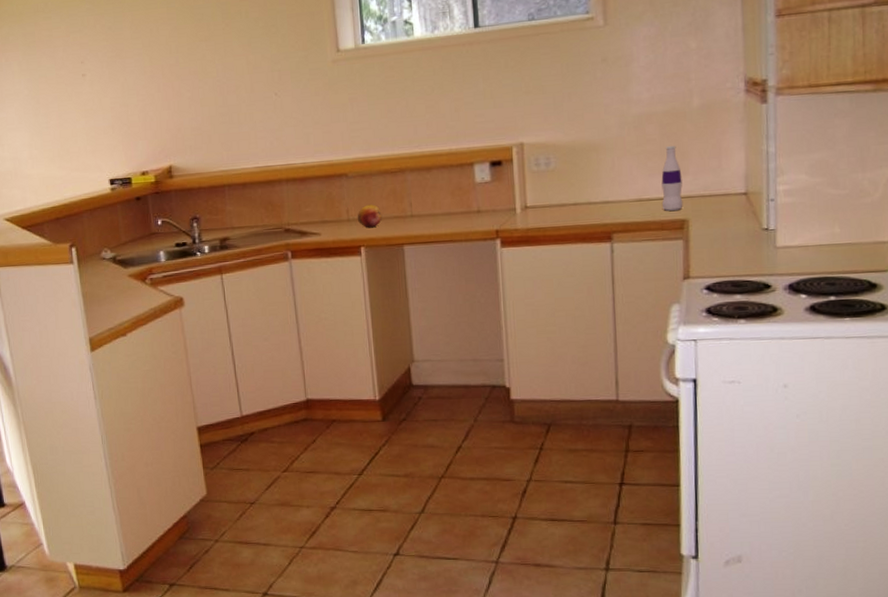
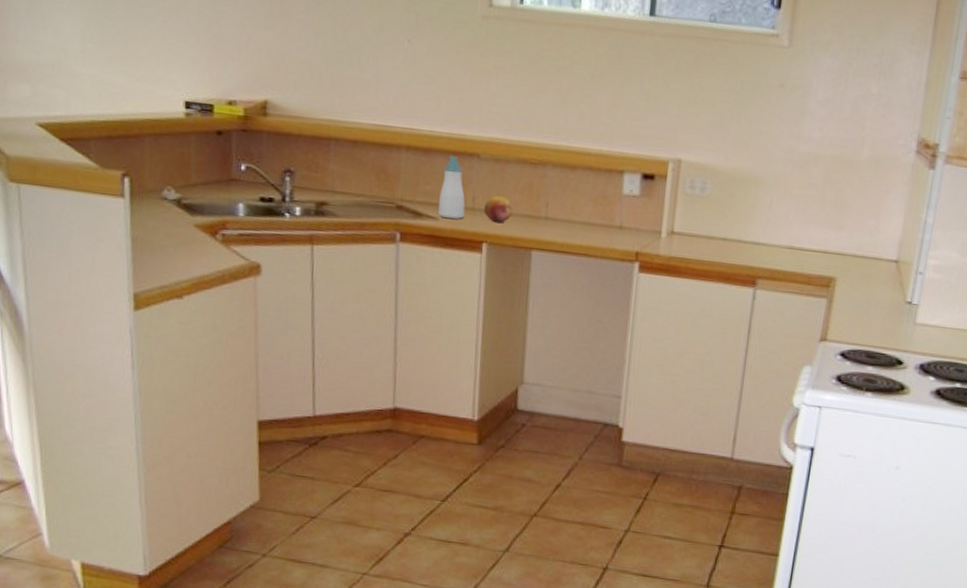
soap bottle: none [319,179,342,233] -> present [438,156,466,220]
bottle: present [661,146,683,211] -> none [813,195,838,266]

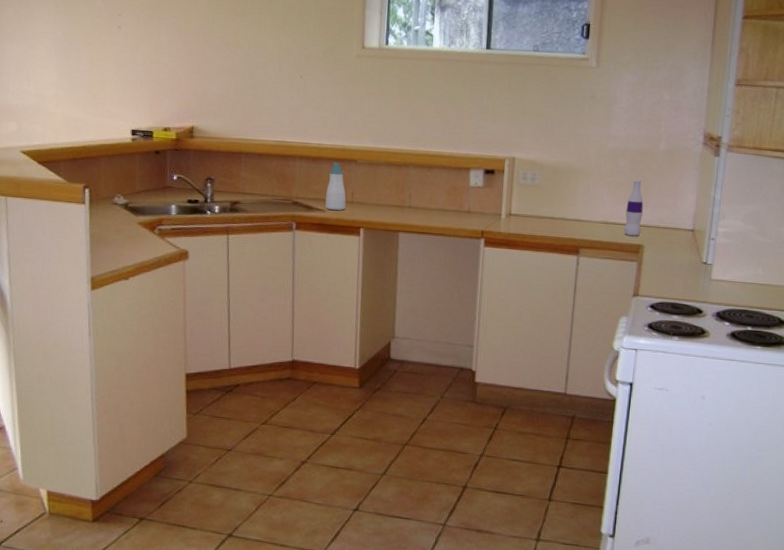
fruit: present [483,195,514,223] -> none [360,191,384,212]
bottle: none [813,195,838,266] -> present [624,180,643,236]

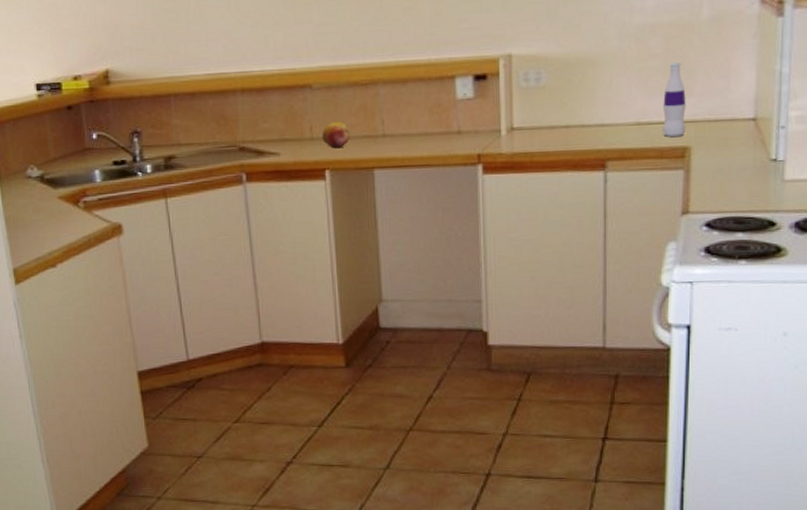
soap bottle: present [325,162,346,211] -> none [278,91,305,153]
fruit: none [360,191,384,212] -> present [321,121,351,149]

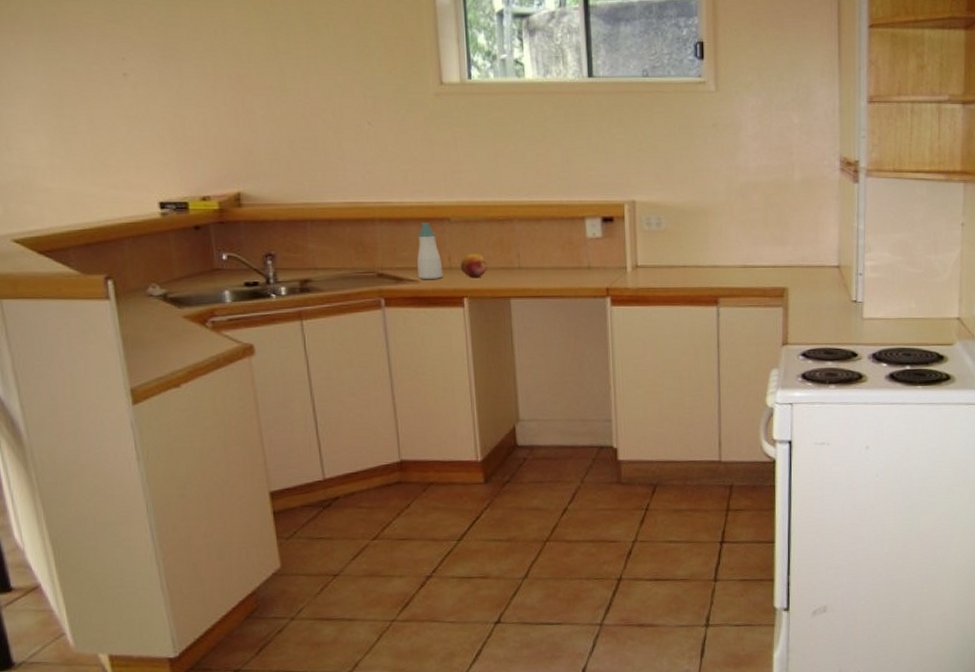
soap bottle: none [278,91,305,153] -> present [417,223,443,280]
bottle: present [663,62,686,137] -> none [765,216,784,279]

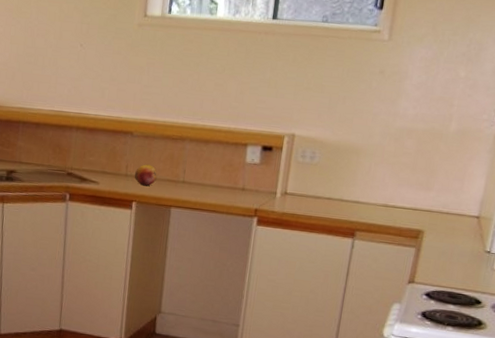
soap bottle: present [417,223,443,280] -> none [99,134,120,184]

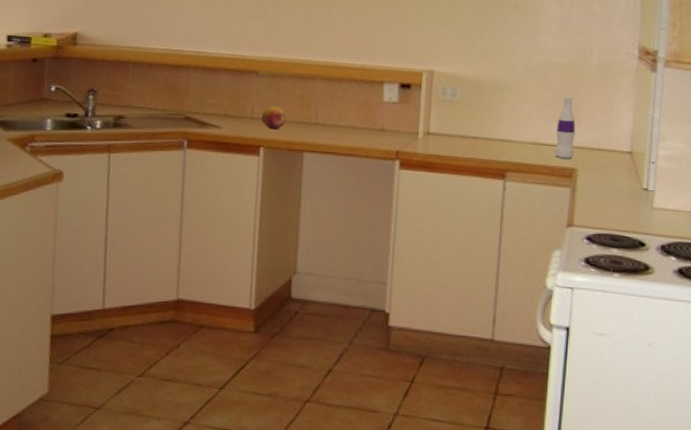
bottle: none [404,162,428,221] -> present [555,97,576,159]

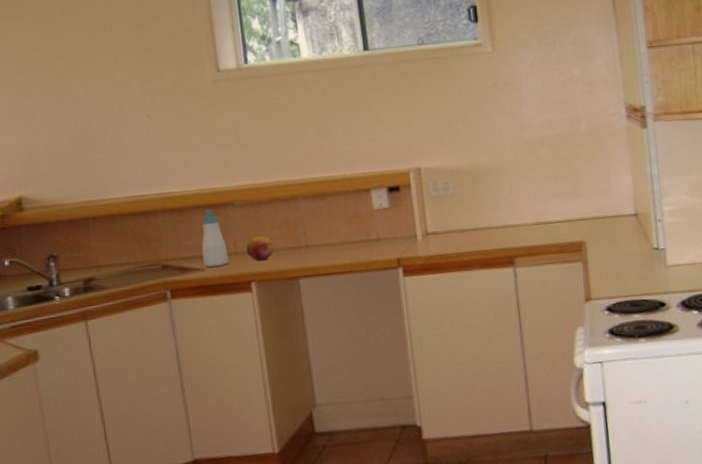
soap bottle: none [221,73,245,128] -> present [201,209,229,268]
bottle: present [555,97,576,159] -> none [557,169,580,234]

